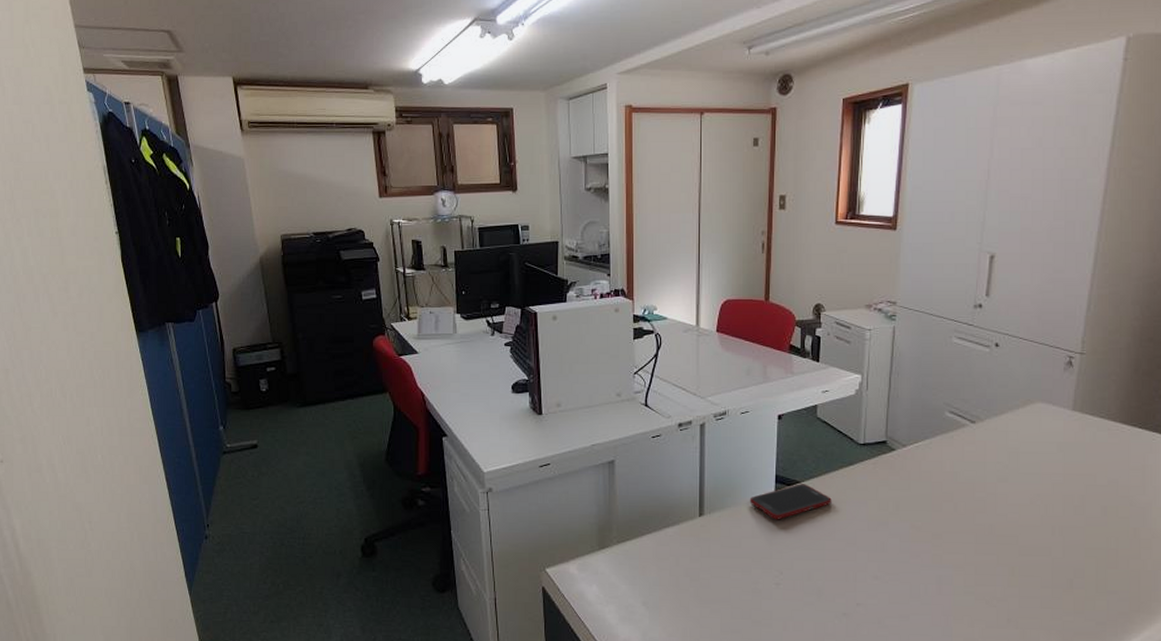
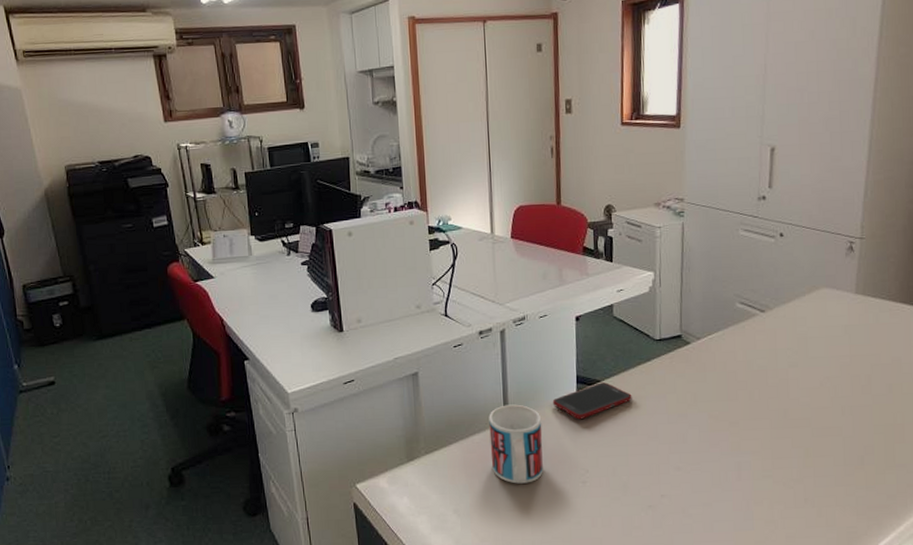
mug: none [683,499,738,581] -> present [489,404,543,484]

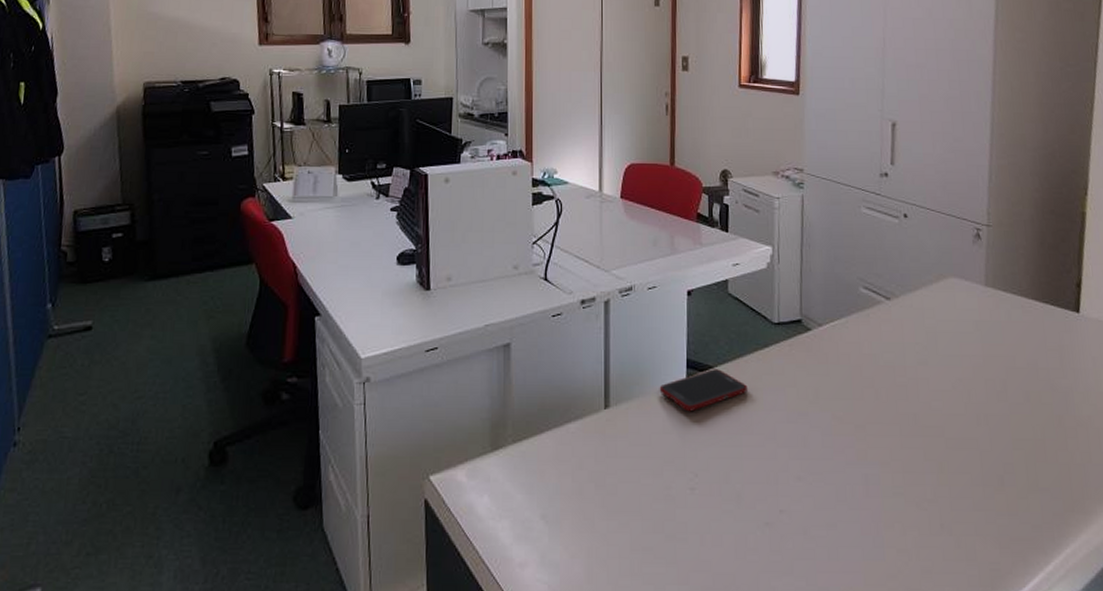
mug: present [489,404,543,484] -> none [587,388,647,487]

